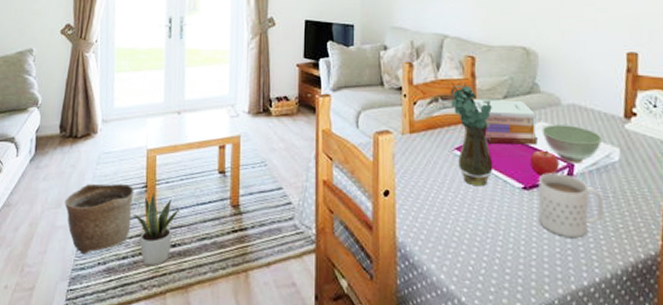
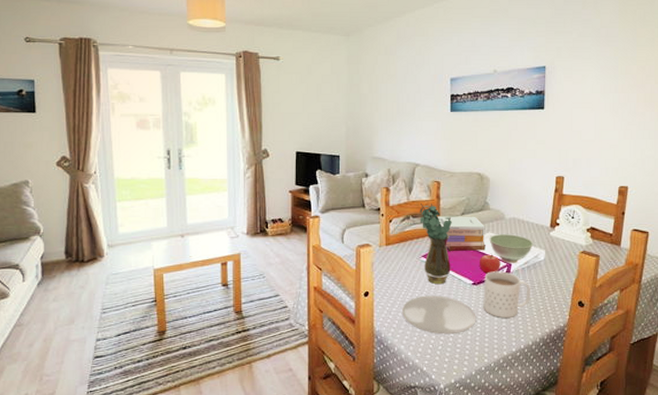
basket: present [64,183,134,254] -> none [77,299,144,361]
potted plant: present [132,193,181,266] -> none [143,306,189,366]
plate: none [432,199,530,255] -> present [402,295,476,335]

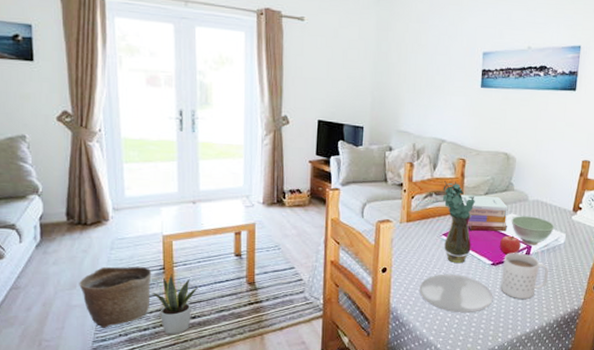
basket: none [77,299,144,361] -> present [79,266,152,328]
potted plant: none [143,306,189,366] -> present [151,274,199,335]

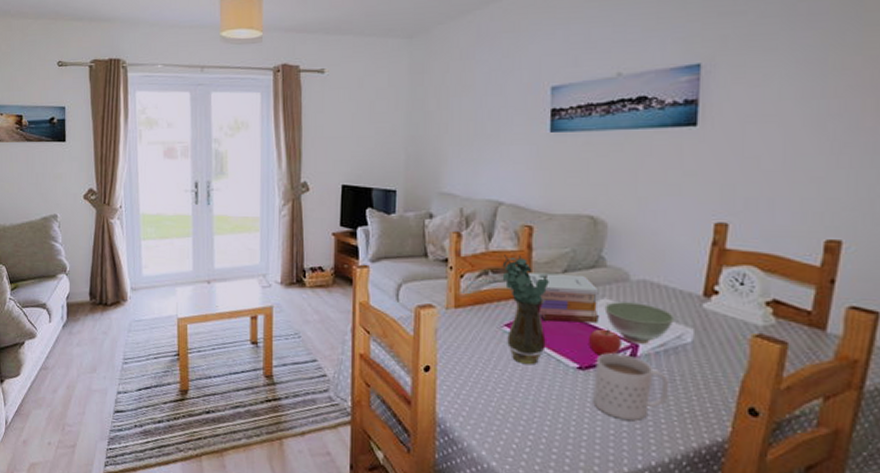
basket: present [79,266,152,328] -> none [99,350,167,417]
potted plant: present [151,274,199,335] -> none [165,361,213,431]
plate: present [419,274,493,313] -> none [475,377,582,434]

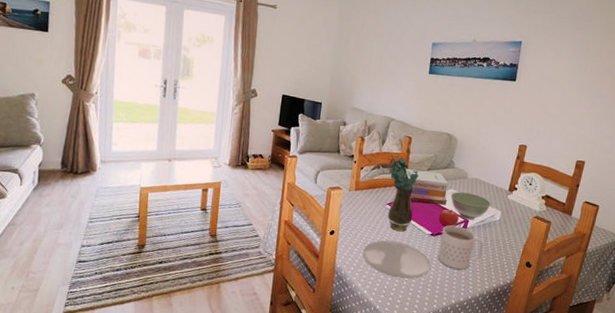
plate: none [475,377,582,434] -> present [363,240,431,279]

